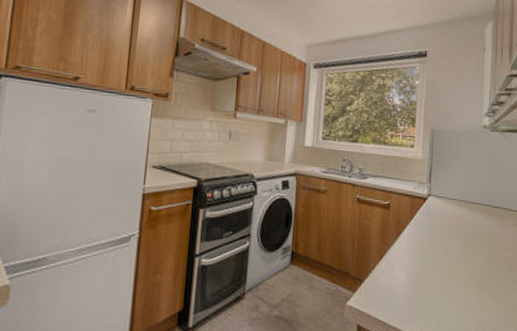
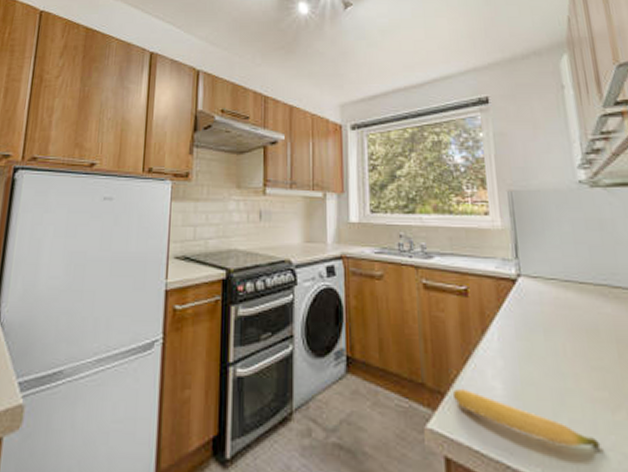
banana: none [368,277,466,319] -> present [452,389,601,449]

